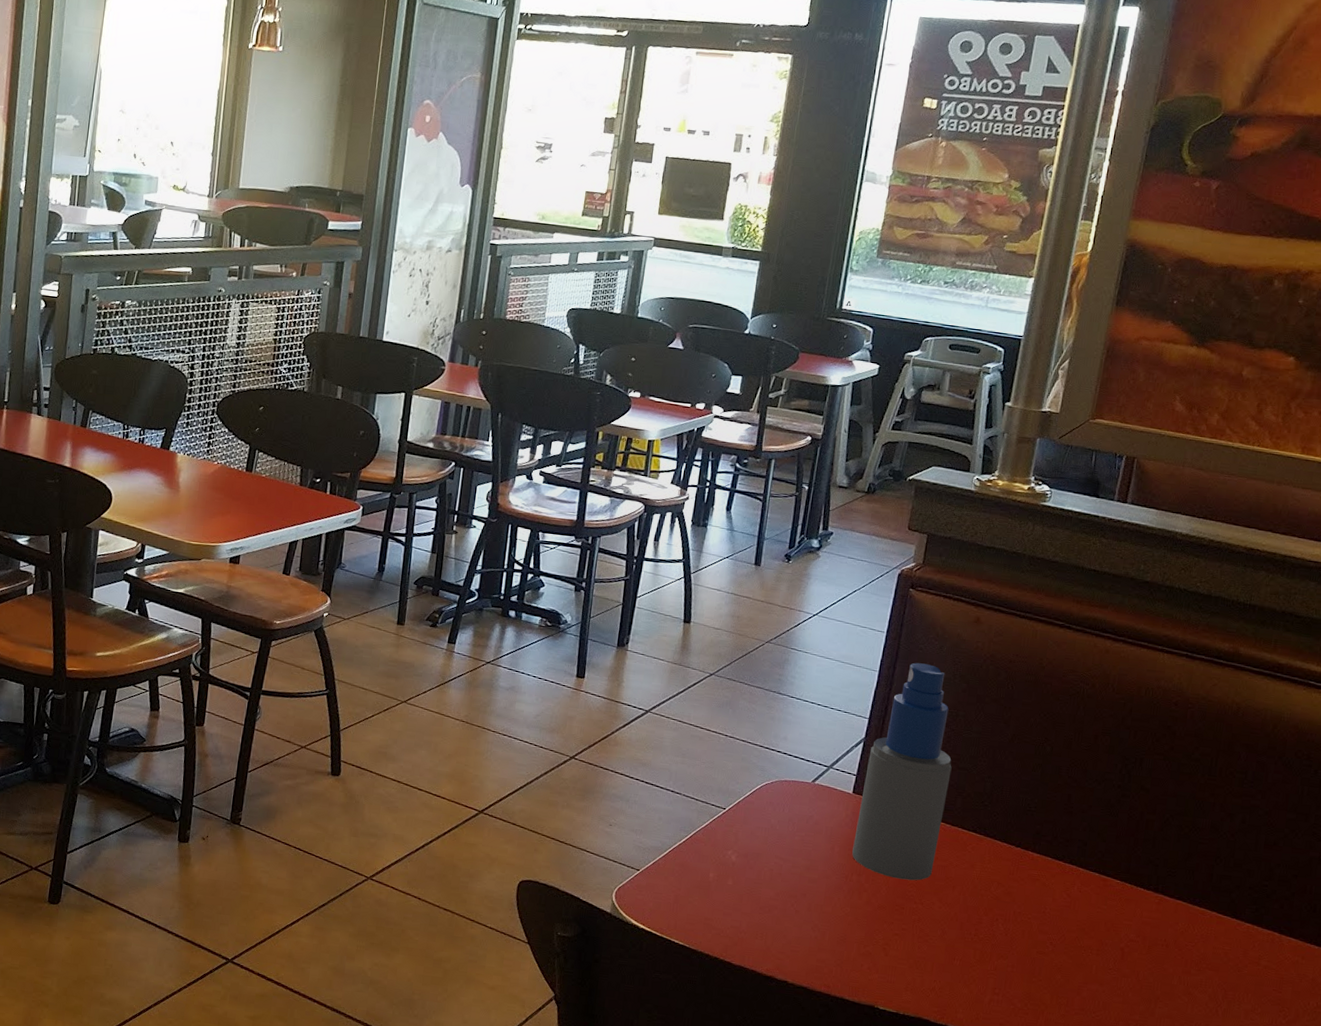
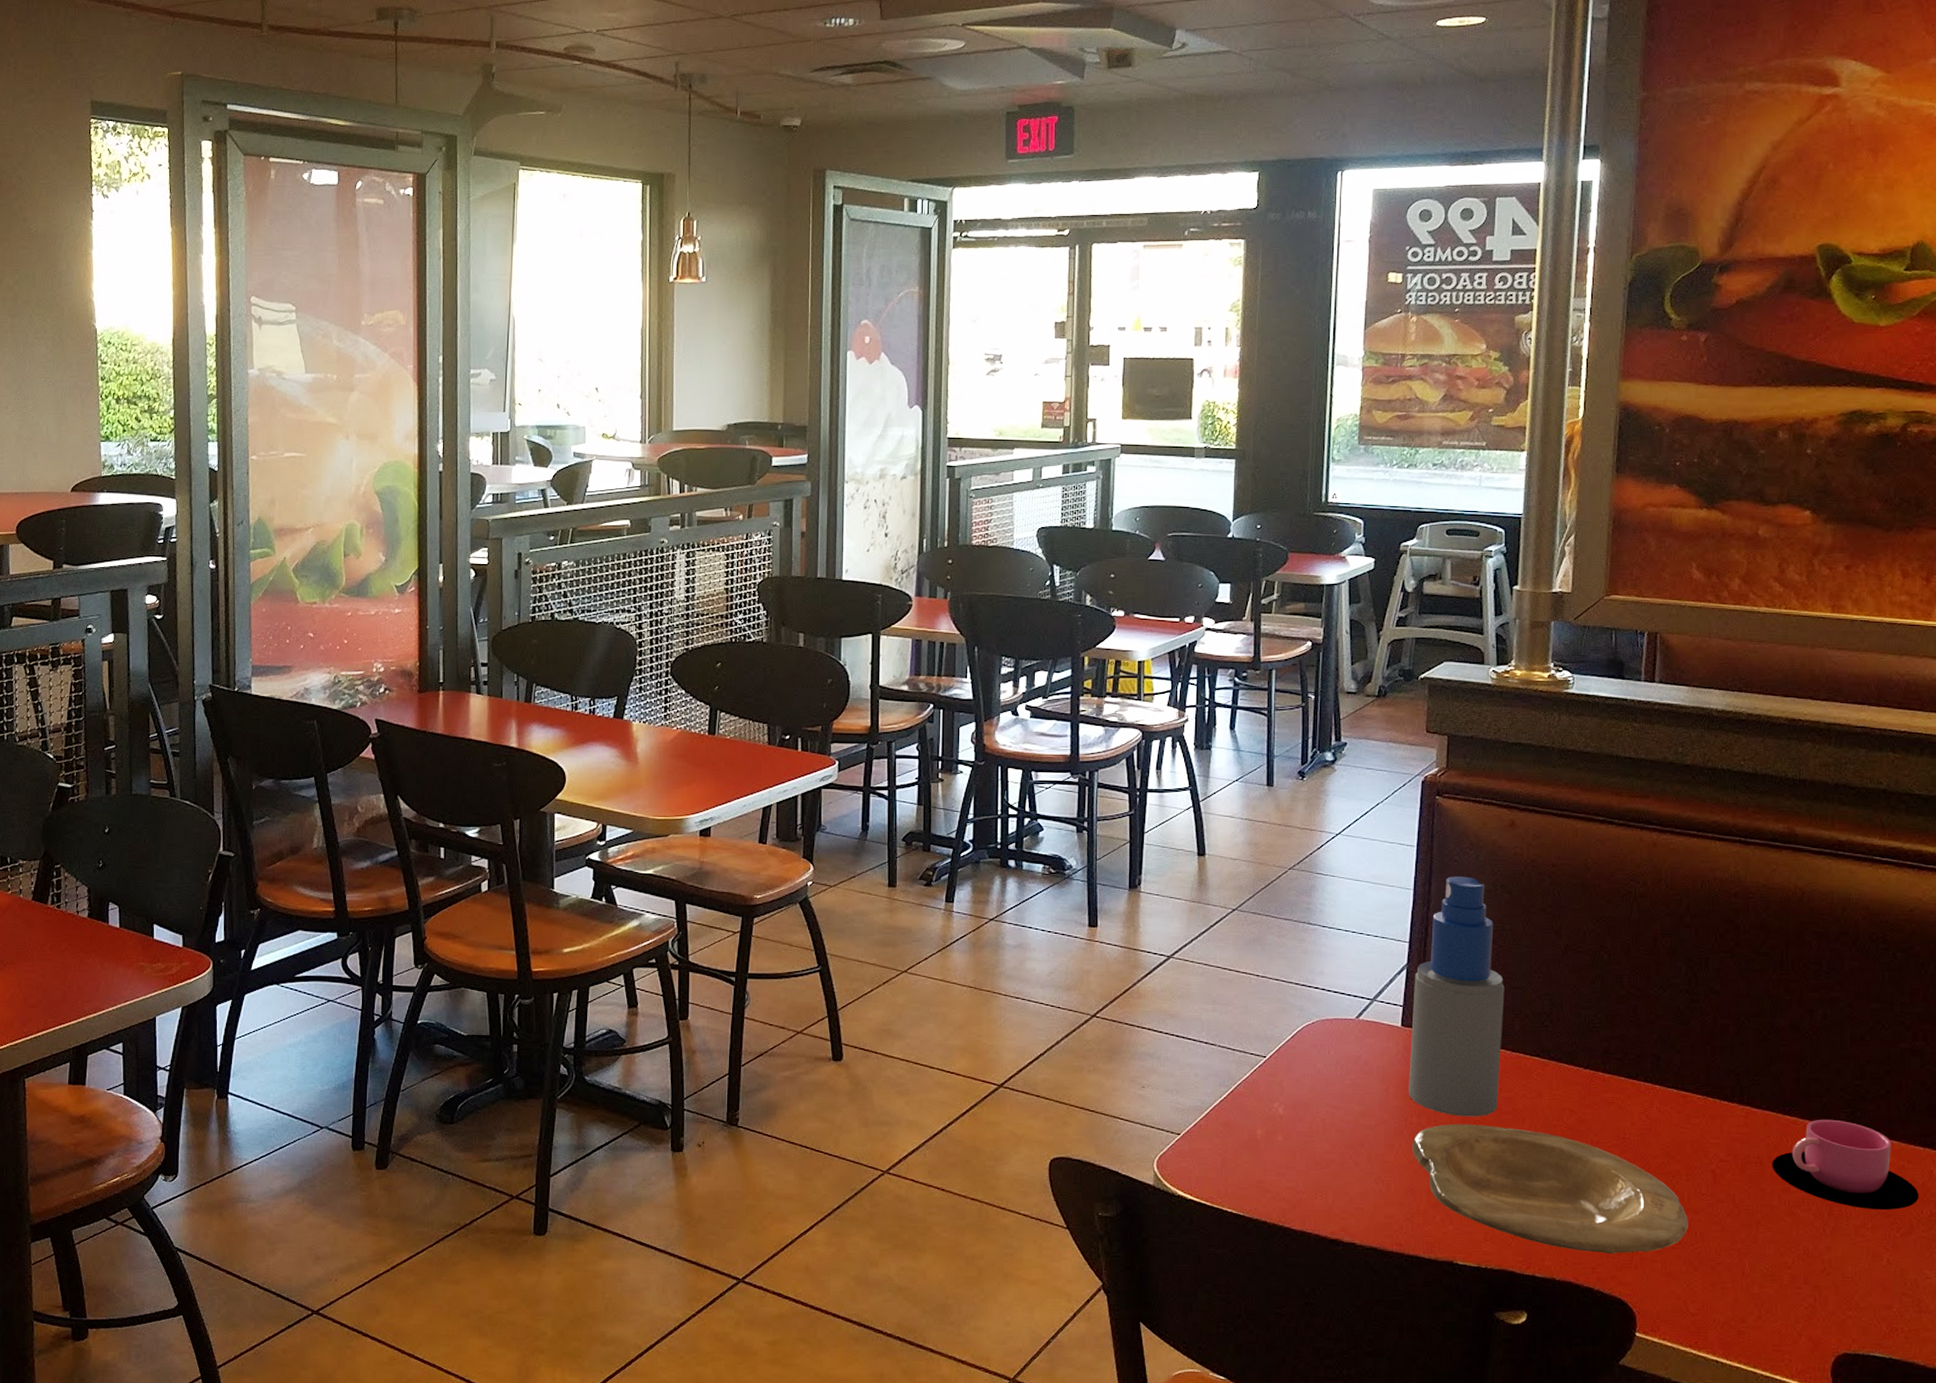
plate: none [849,884,1094,1015] -> present [1412,1124,1688,1255]
cup: none [1176,912,1308,1000] -> present [1772,1119,1919,1210]

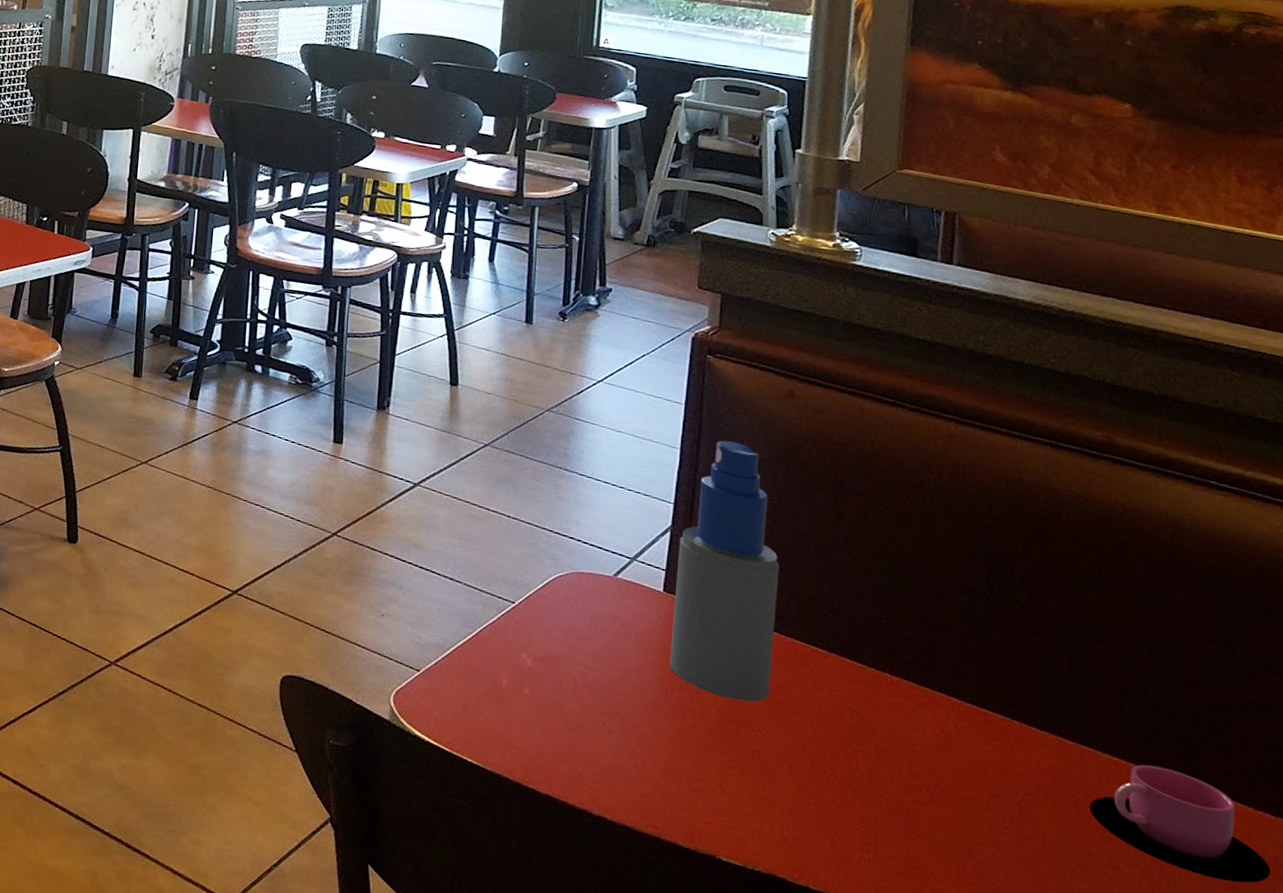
plate: present [1412,1124,1688,1255] -> none [672,704,990,883]

